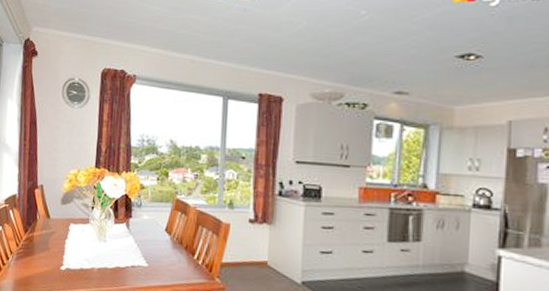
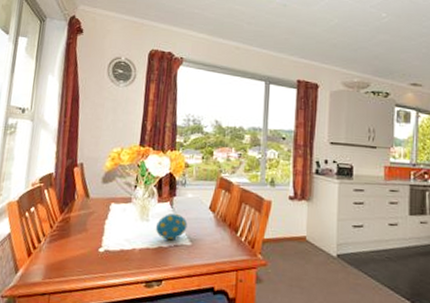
decorative egg: none [112,234,144,261] -> present [155,213,188,240]

